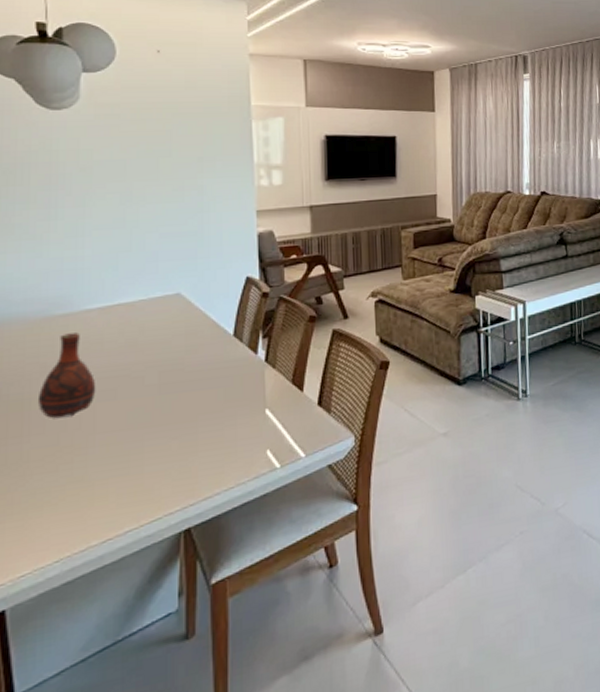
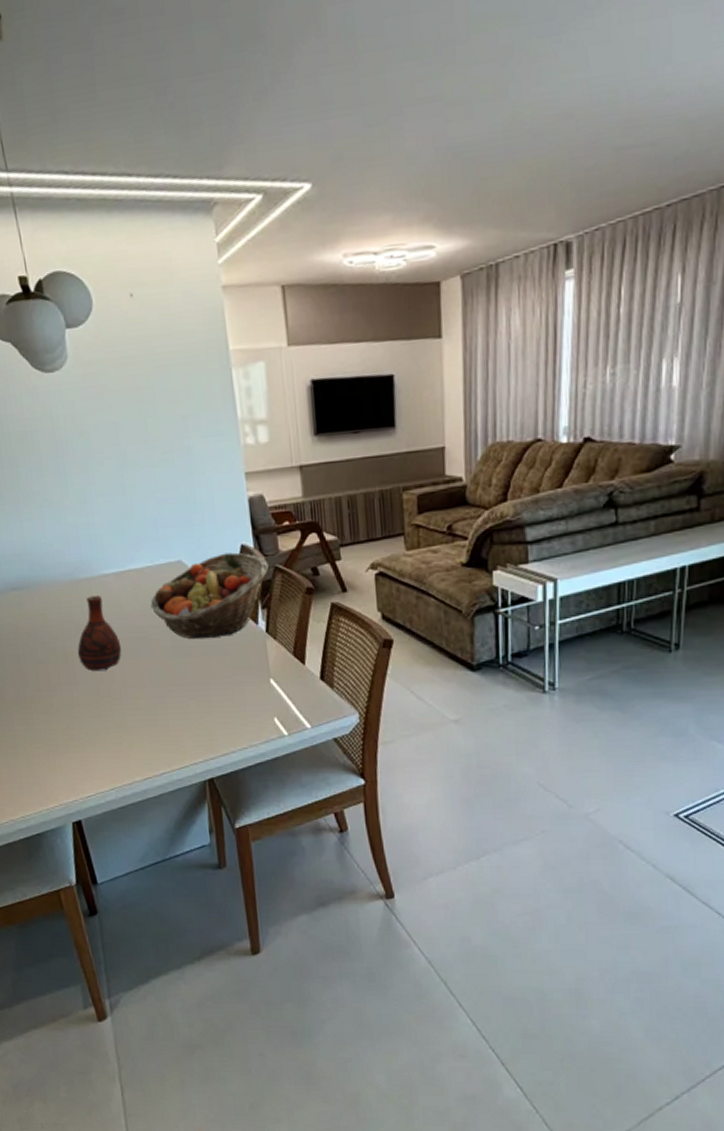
fruit basket: none [138,284,273,374] -> present [150,552,269,639]

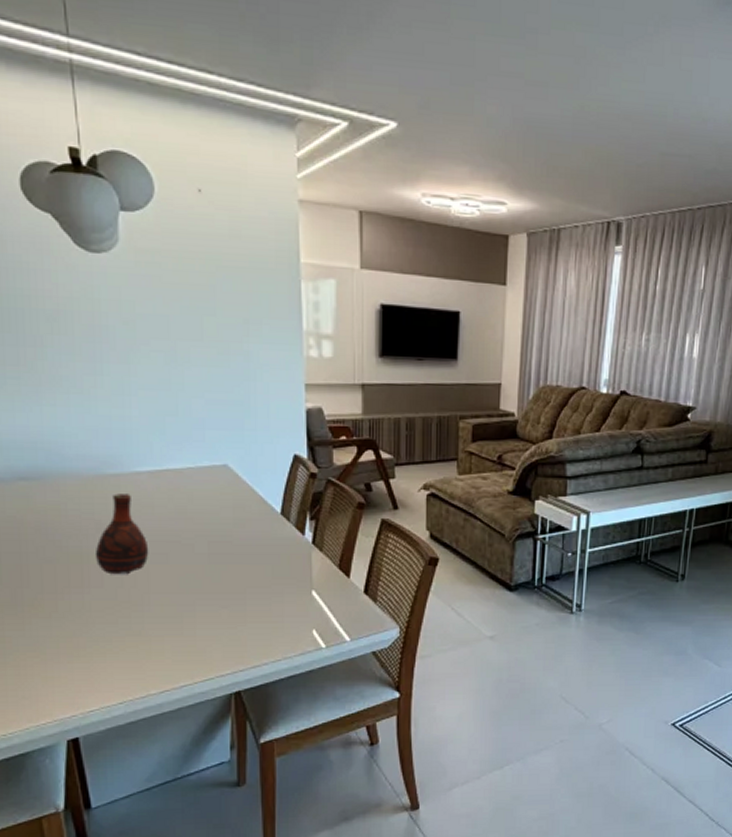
fruit basket: present [150,552,269,639] -> none [187,461,321,547]

